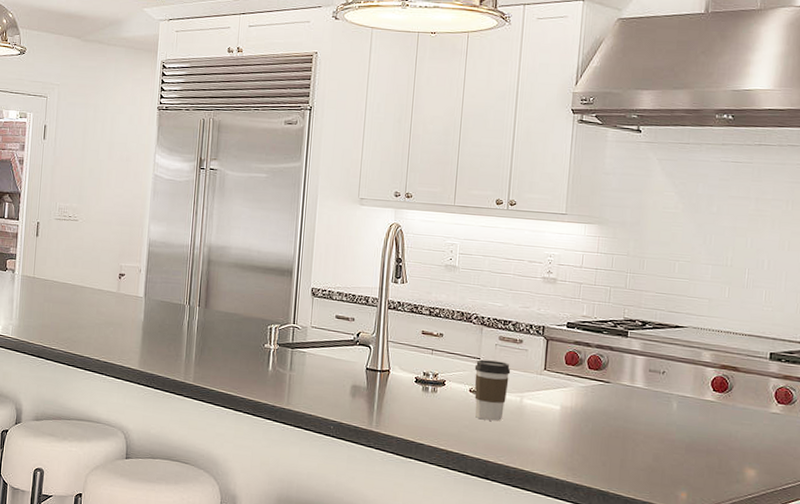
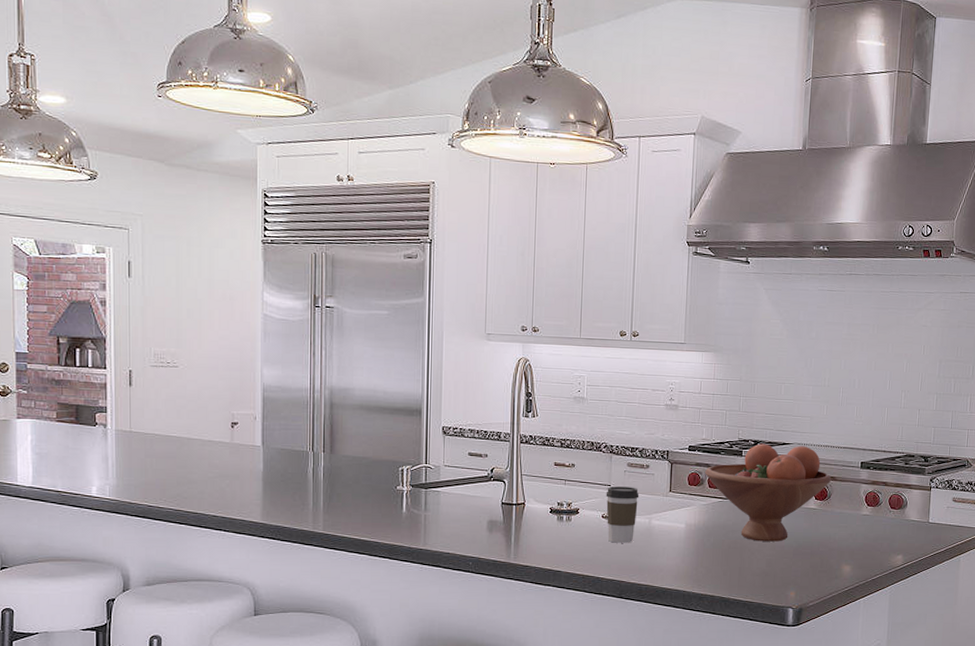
fruit bowl: none [585,324,734,435] -> present [705,443,832,542]

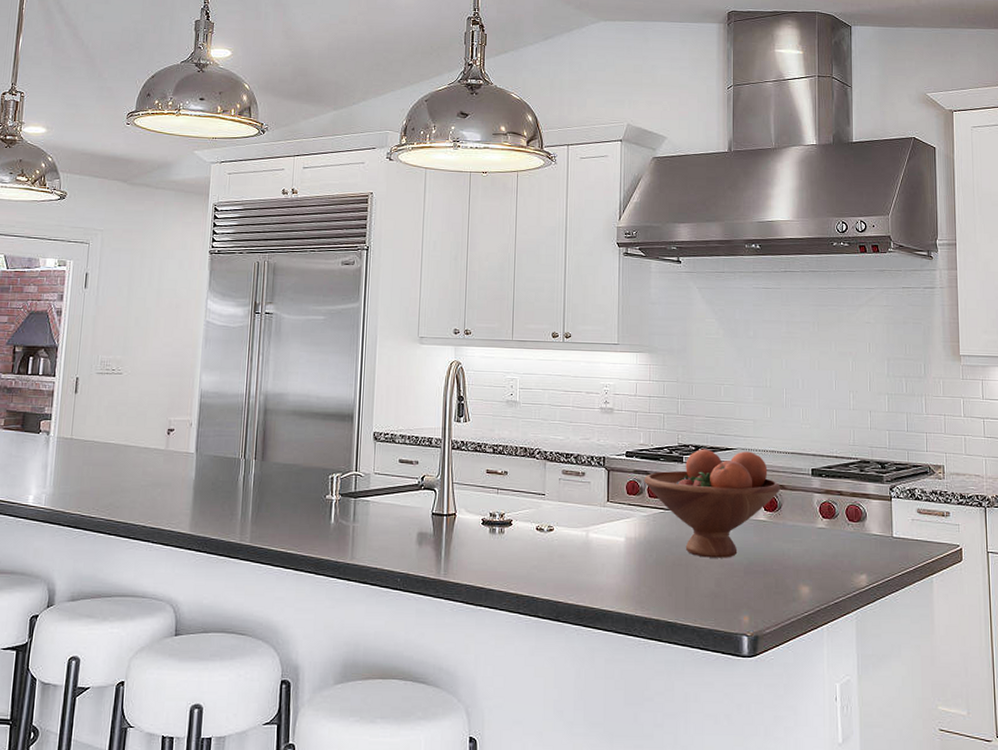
coffee cup: present [606,486,640,543] -> none [540,495,575,559]

